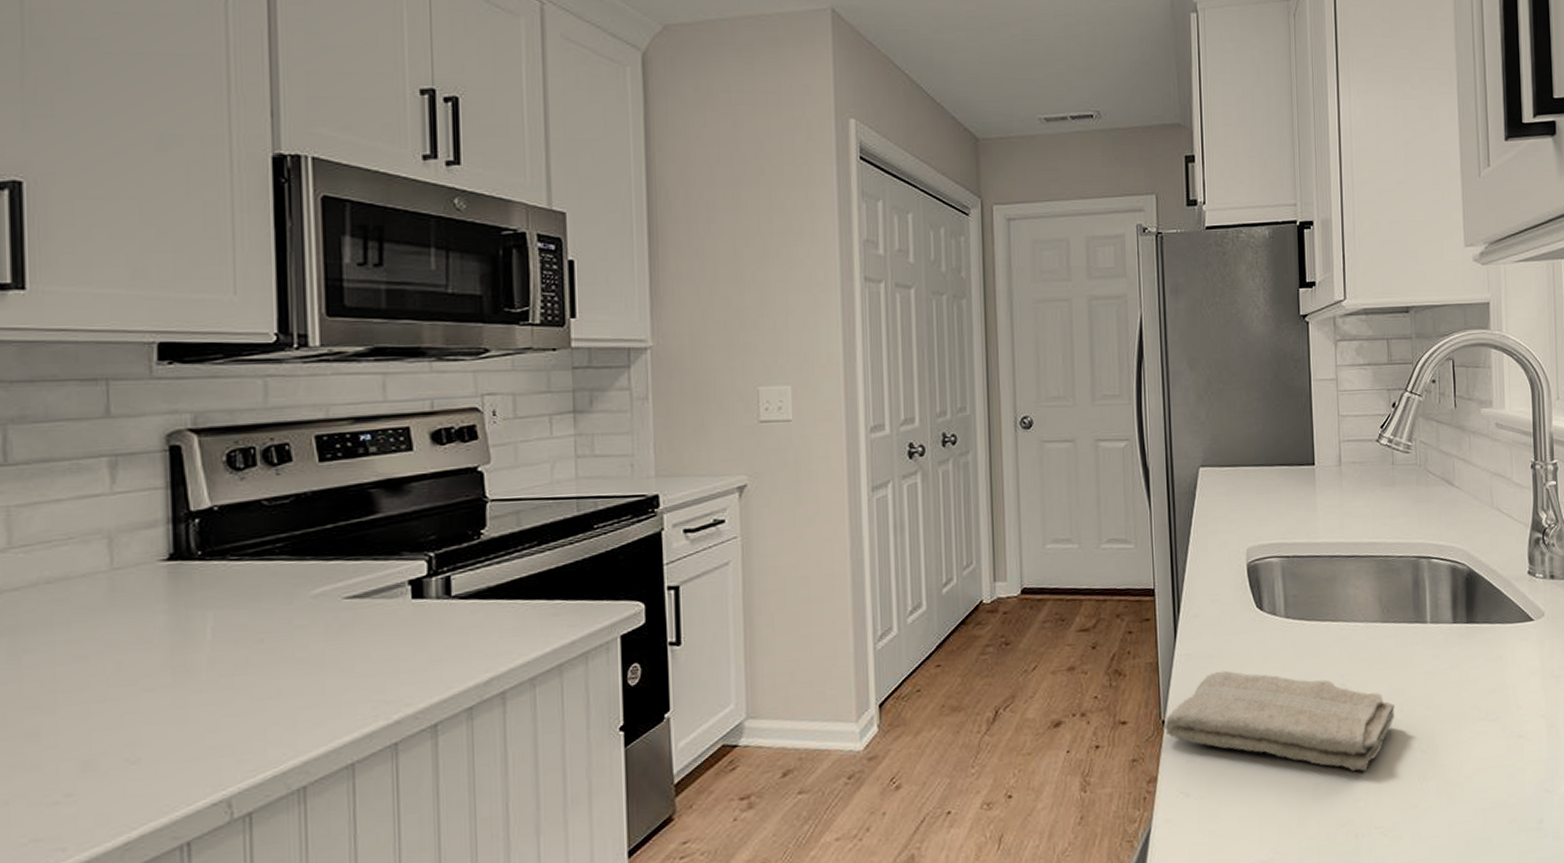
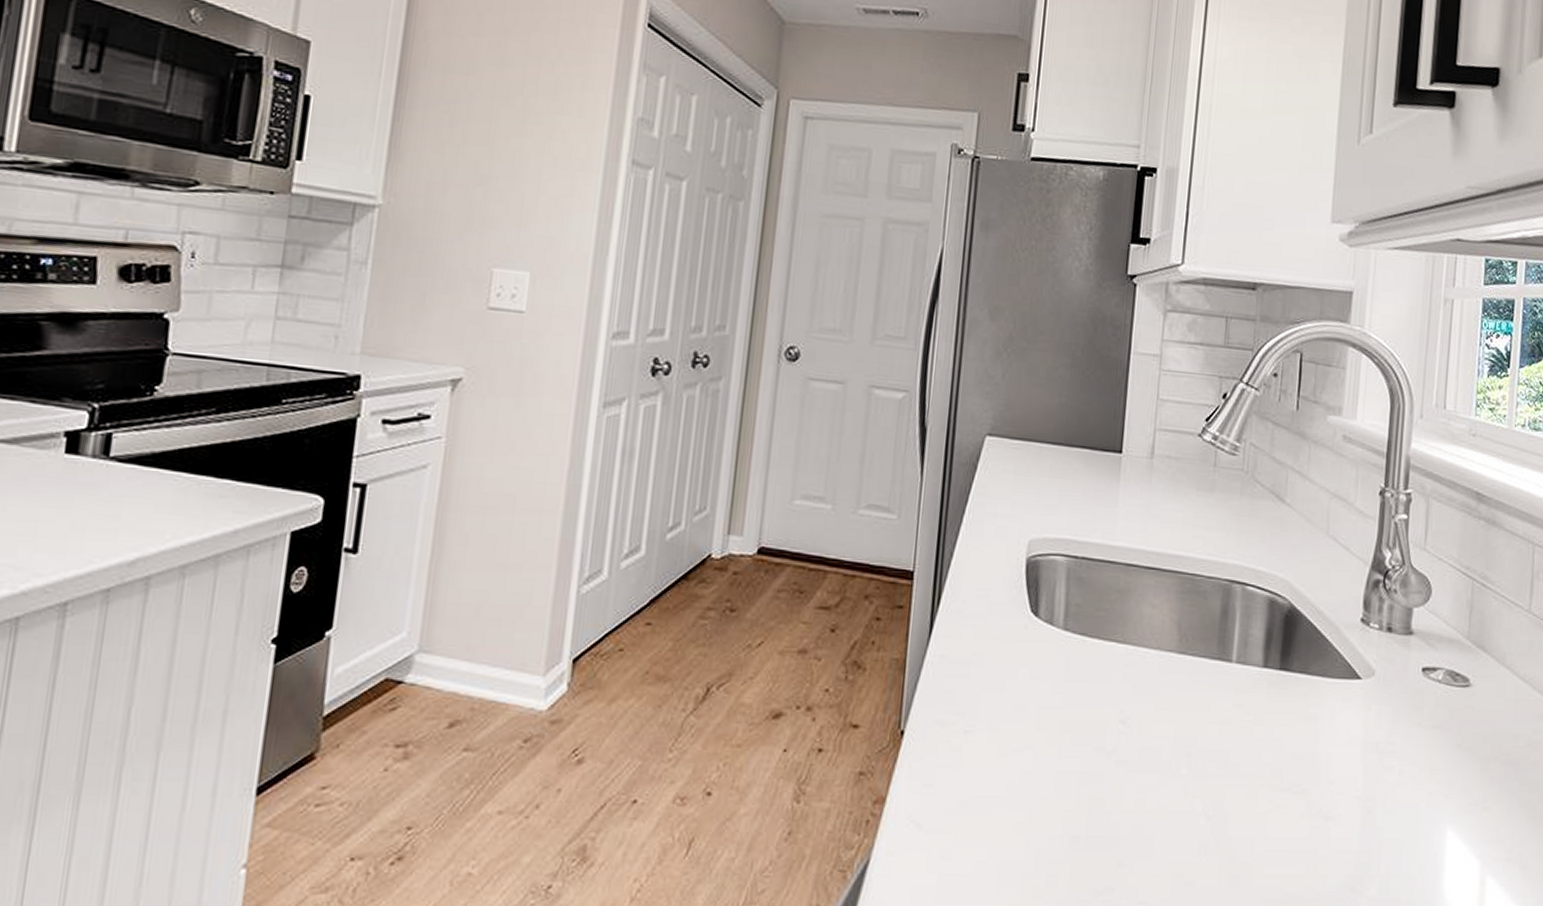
washcloth: present [1165,670,1395,772] -> none [903,682,1181,831]

